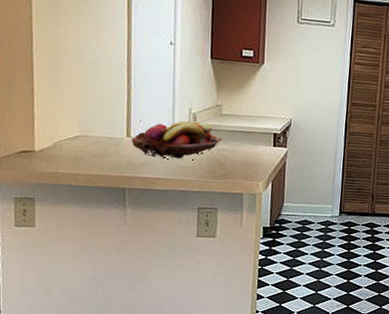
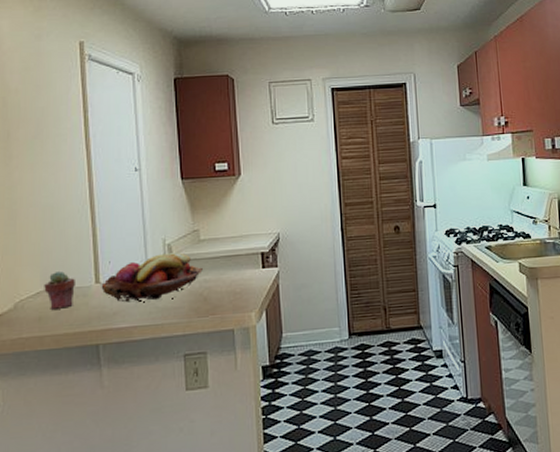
potted succulent: none [80,121,109,154] -> present [44,271,75,309]

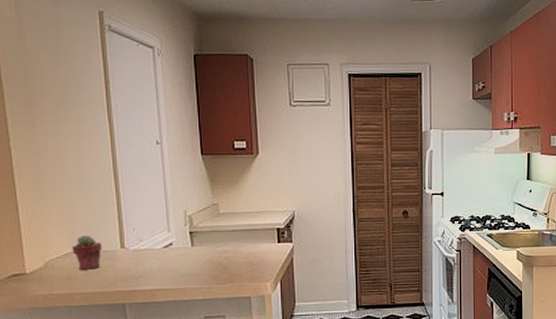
fruit basket: present [101,252,204,303] -> none [126,224,223,267]

